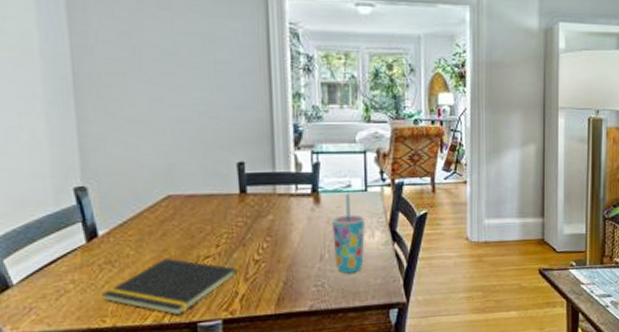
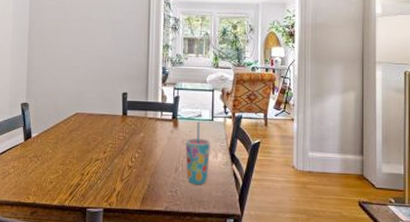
notepad: present [102,258,237,316] -> none [29,157,116,201]

